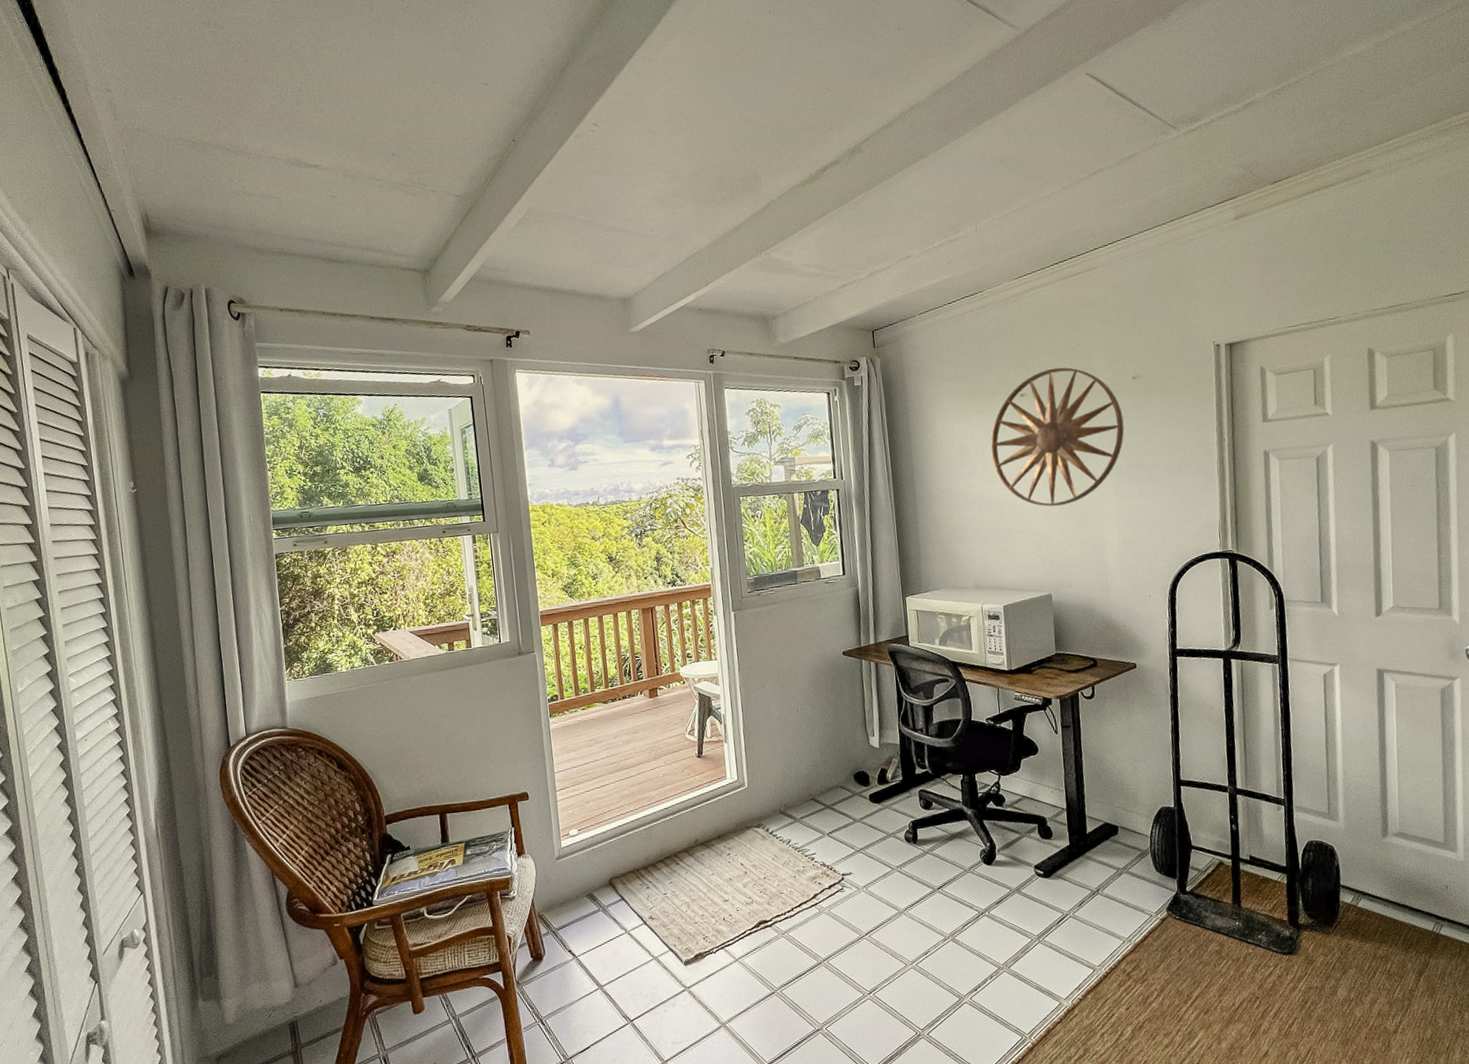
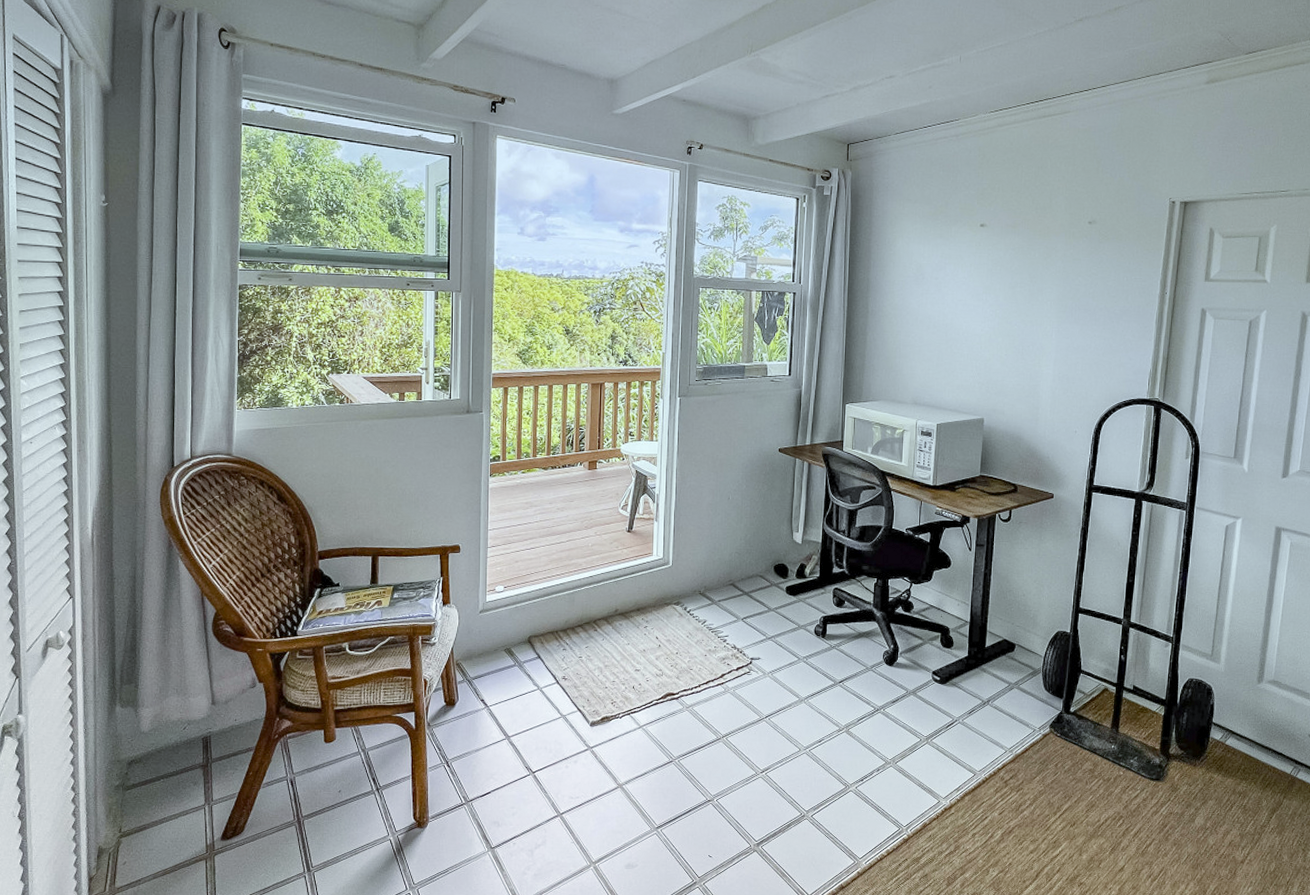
wall art: present [990,367,1125,507] -> none [945,203,1075,335]

